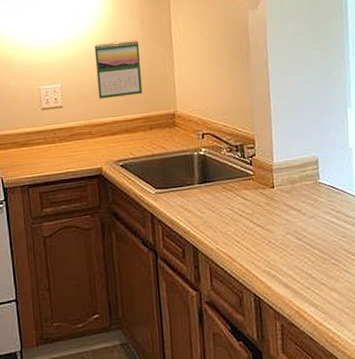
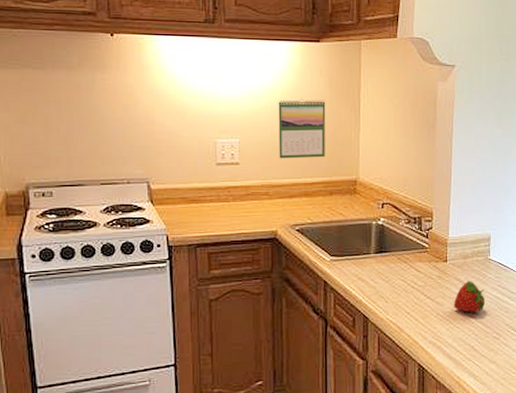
fruit: none [285,206,320,239] -> present [453,281,486,313]

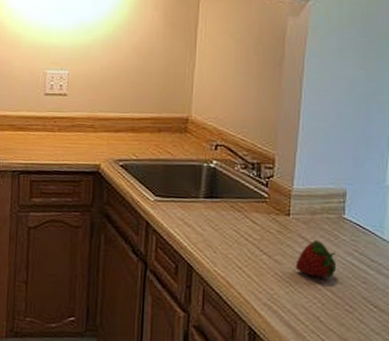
calendar: present [278,99,326,159] -> none [107,33,159,93]

